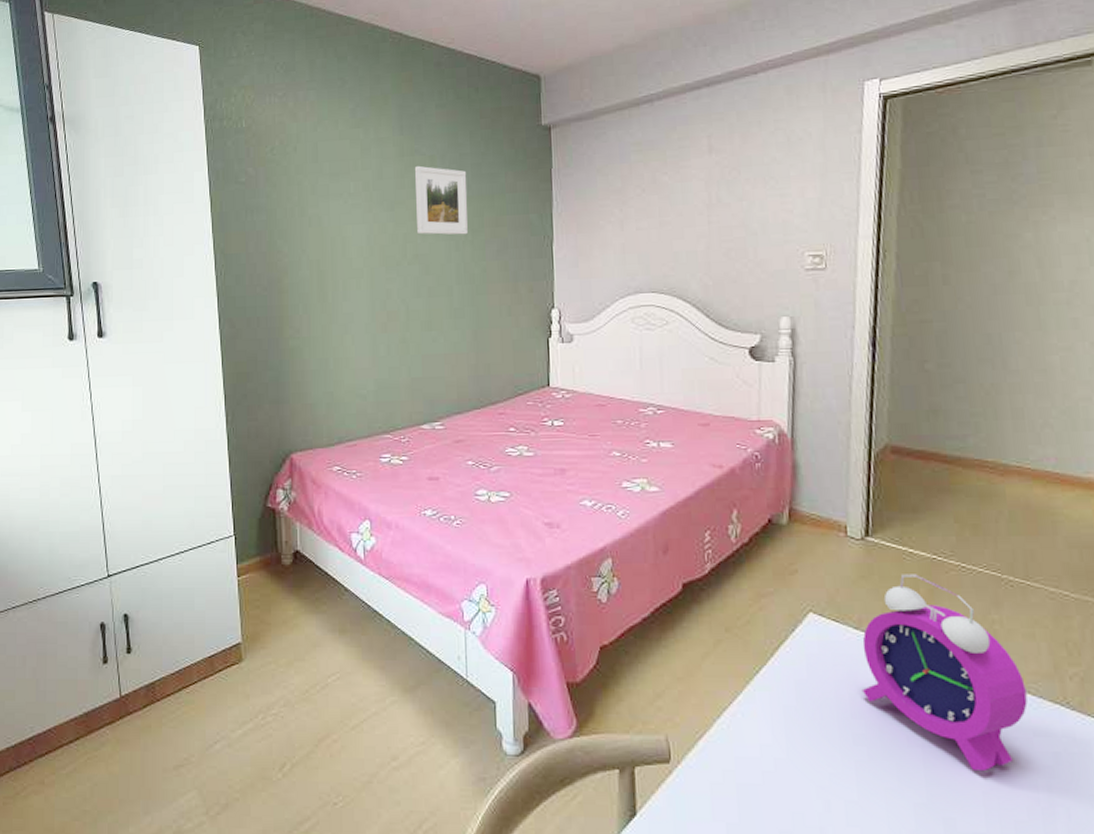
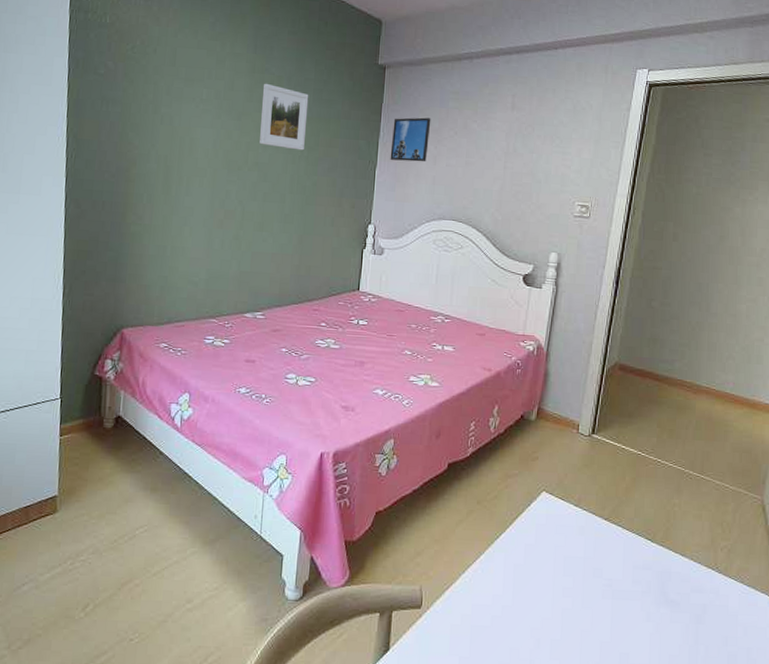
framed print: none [567,177,612,232] -> present [390,117,431,162]
alarm clock: present [861,574,1028,770] -> none [574,465,690,617]

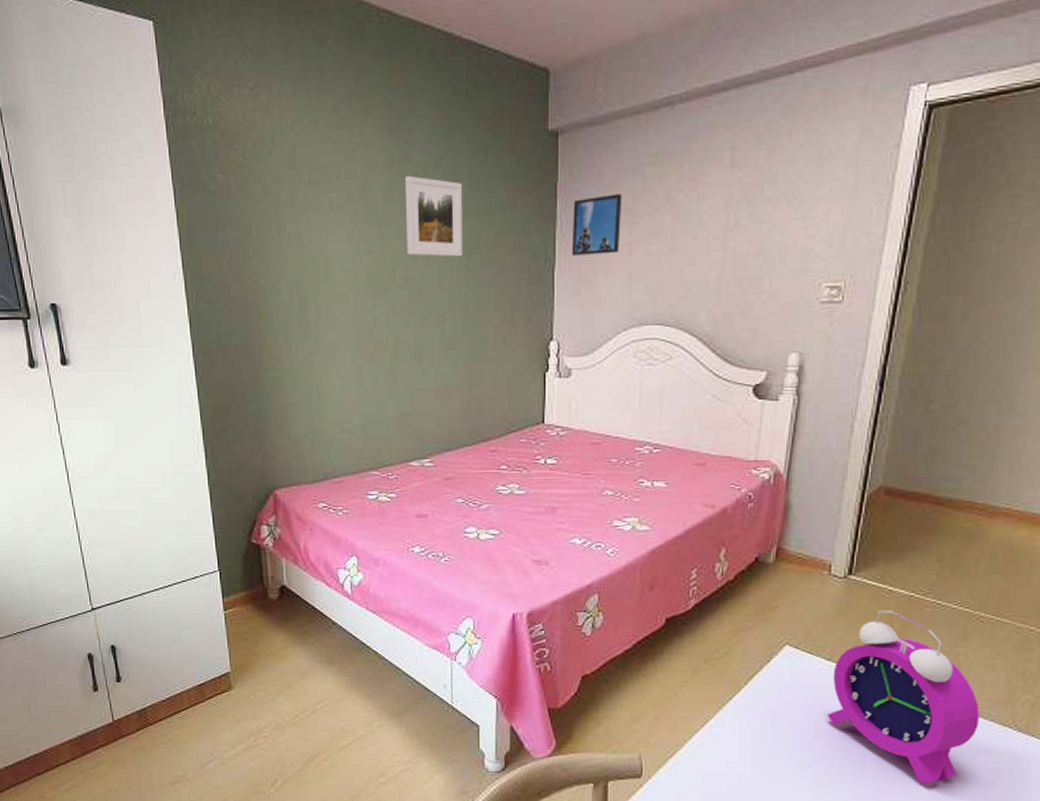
alarm clock: none [574,465,690,617] -> present [826,610,980,783]

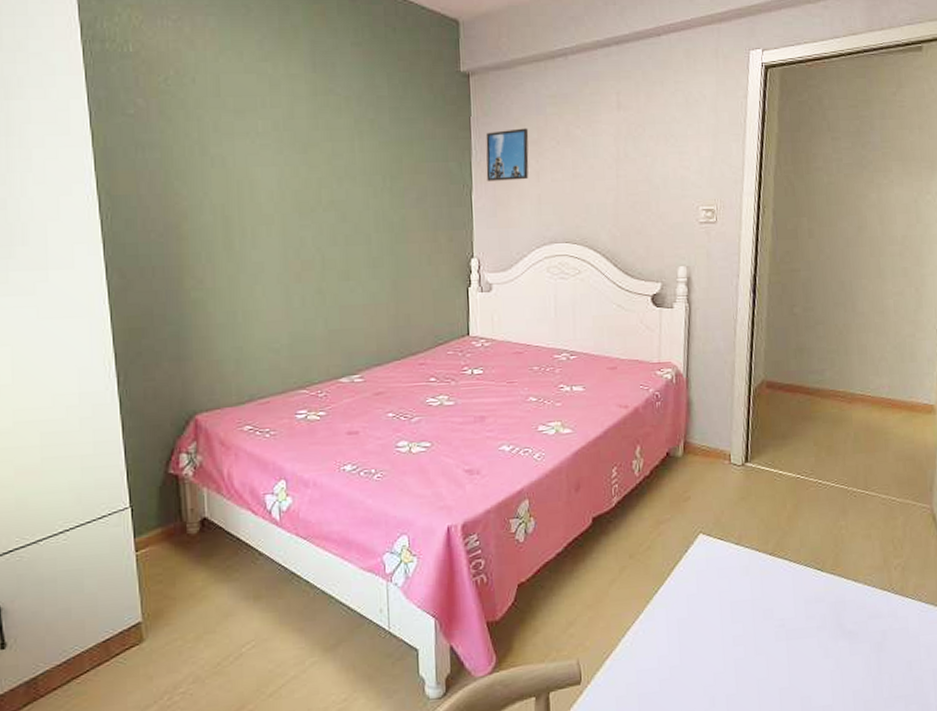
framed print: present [404,175,463,257] -> none [328,106,386,181]
alarm clock: present [826,610,980,783] -> none [740,492,864,654]

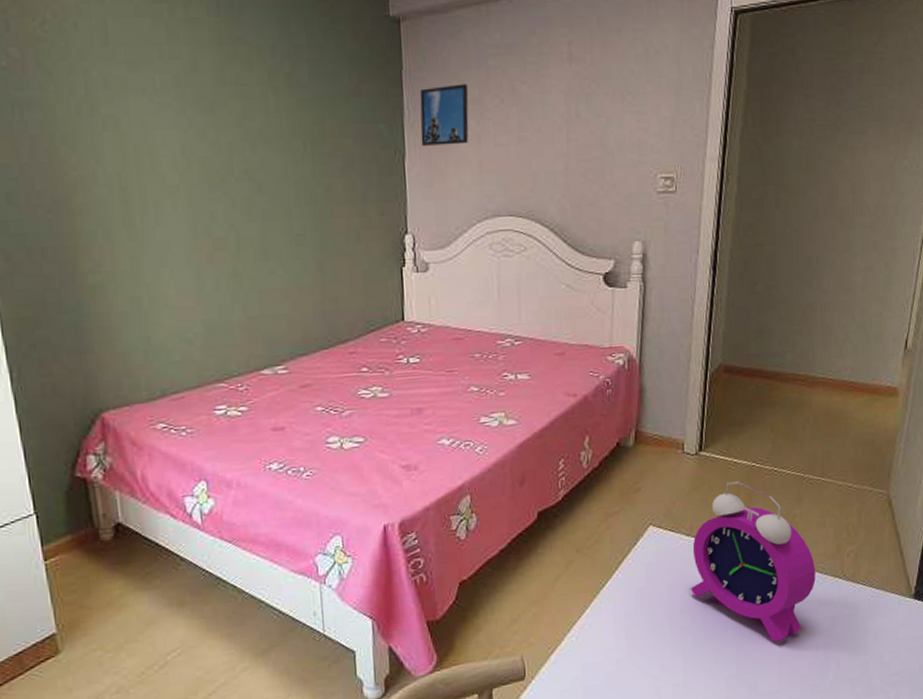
alarm clock: none [740,492,864,654] -> present [690,481,816,641]

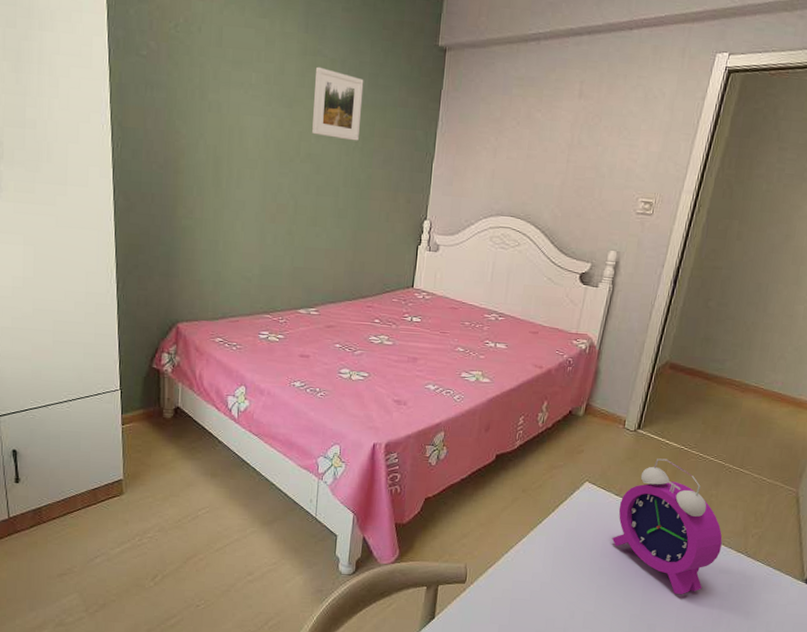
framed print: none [237,57,307,147] -> present [312,66,364,141]
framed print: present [419,84,469,146] -> none [448,105,493,155]

